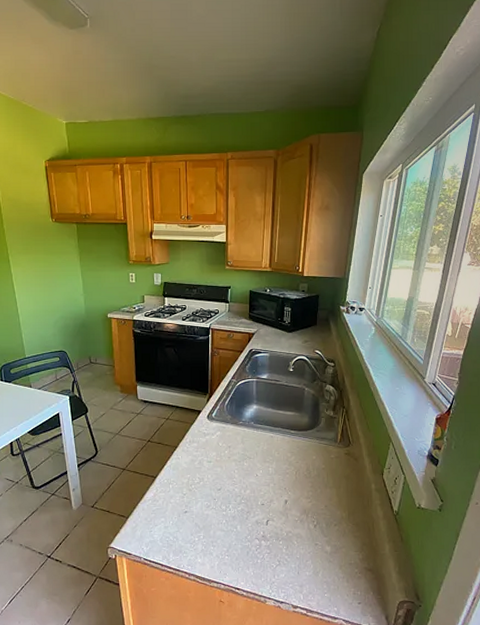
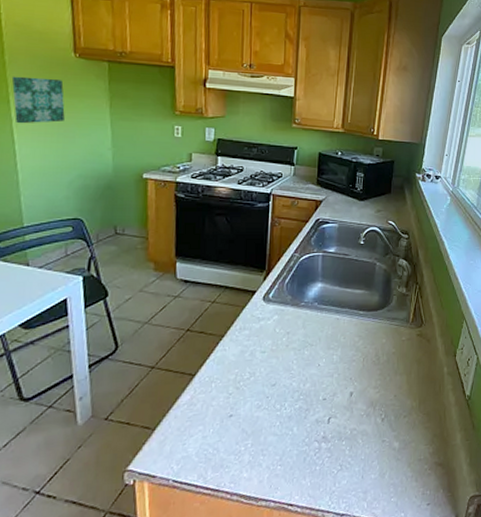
wall art: none [9,240,48,278] -> present [11,76,65,124]

